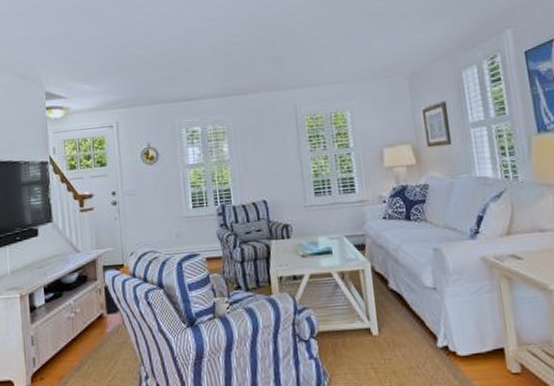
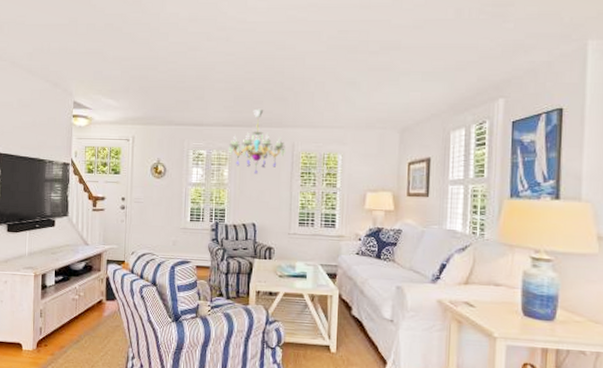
chandelier: none [224,73,288,146] -> present [228,108,285,174]

